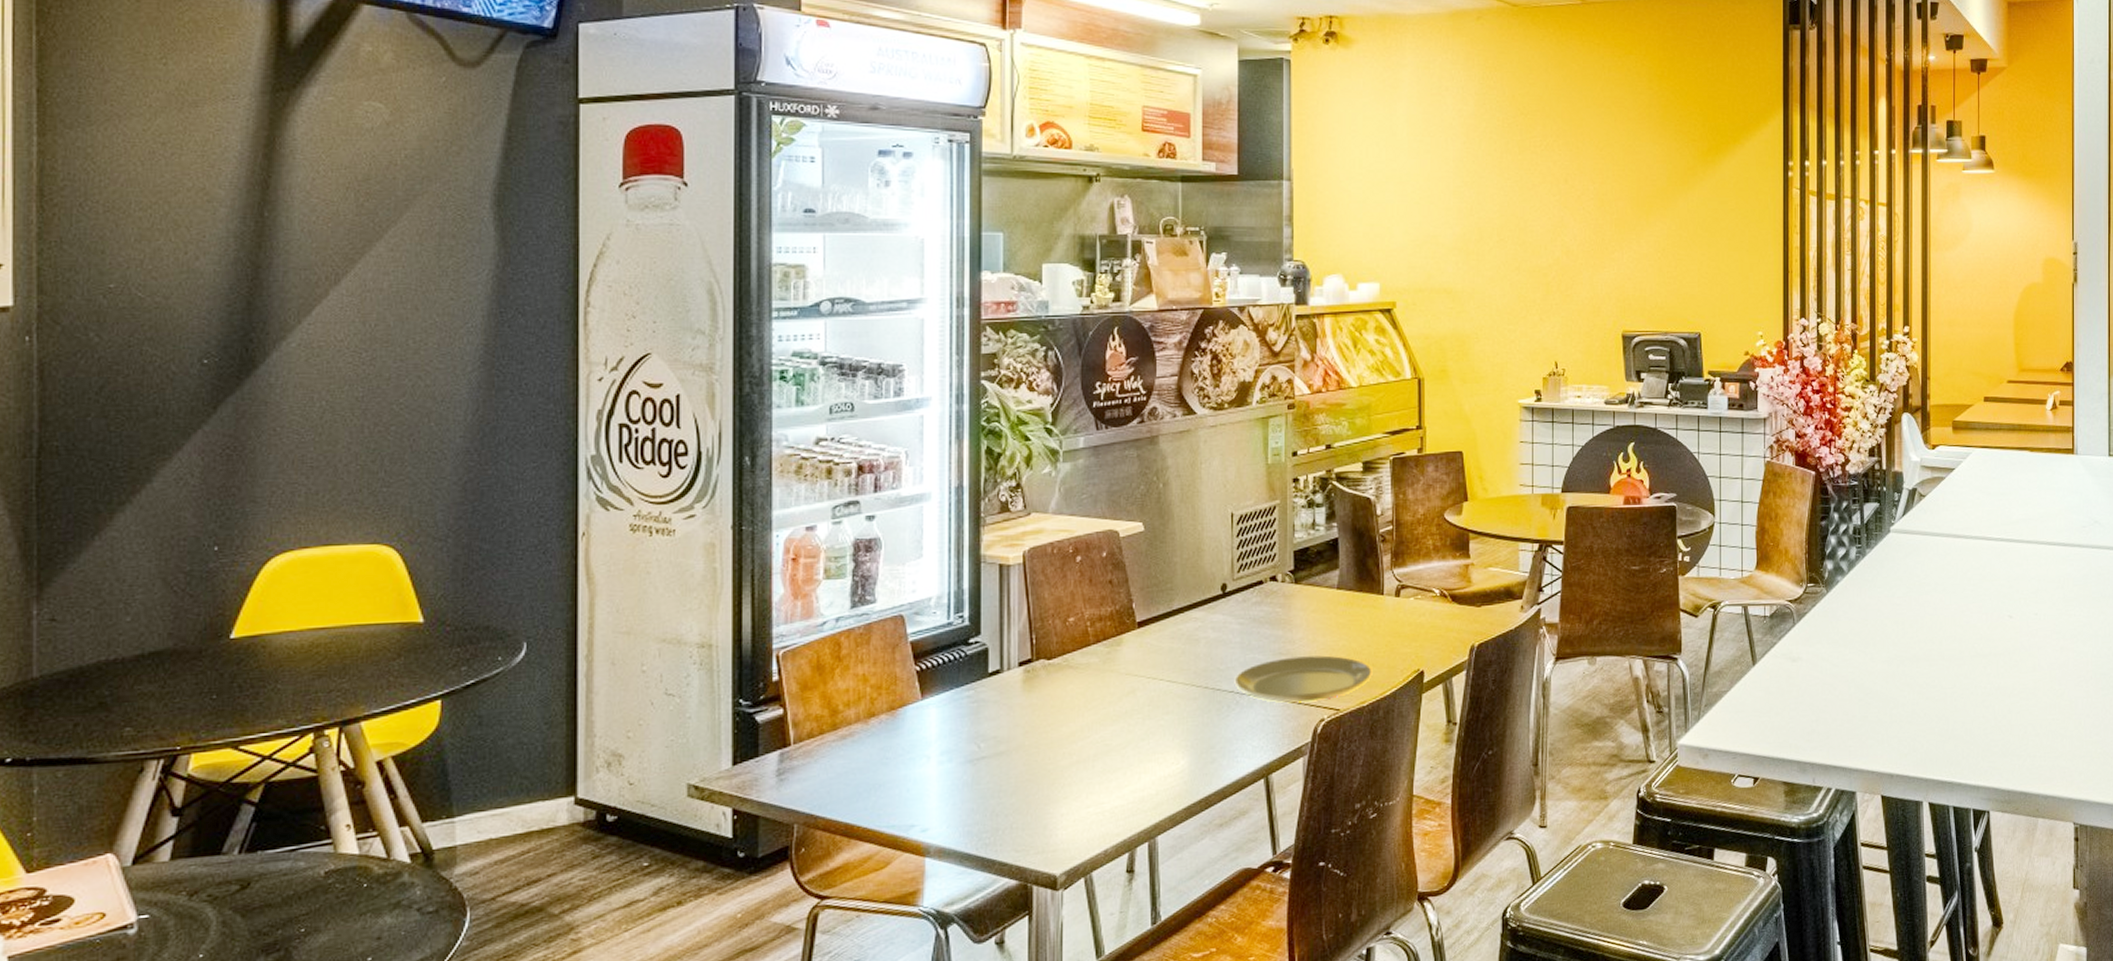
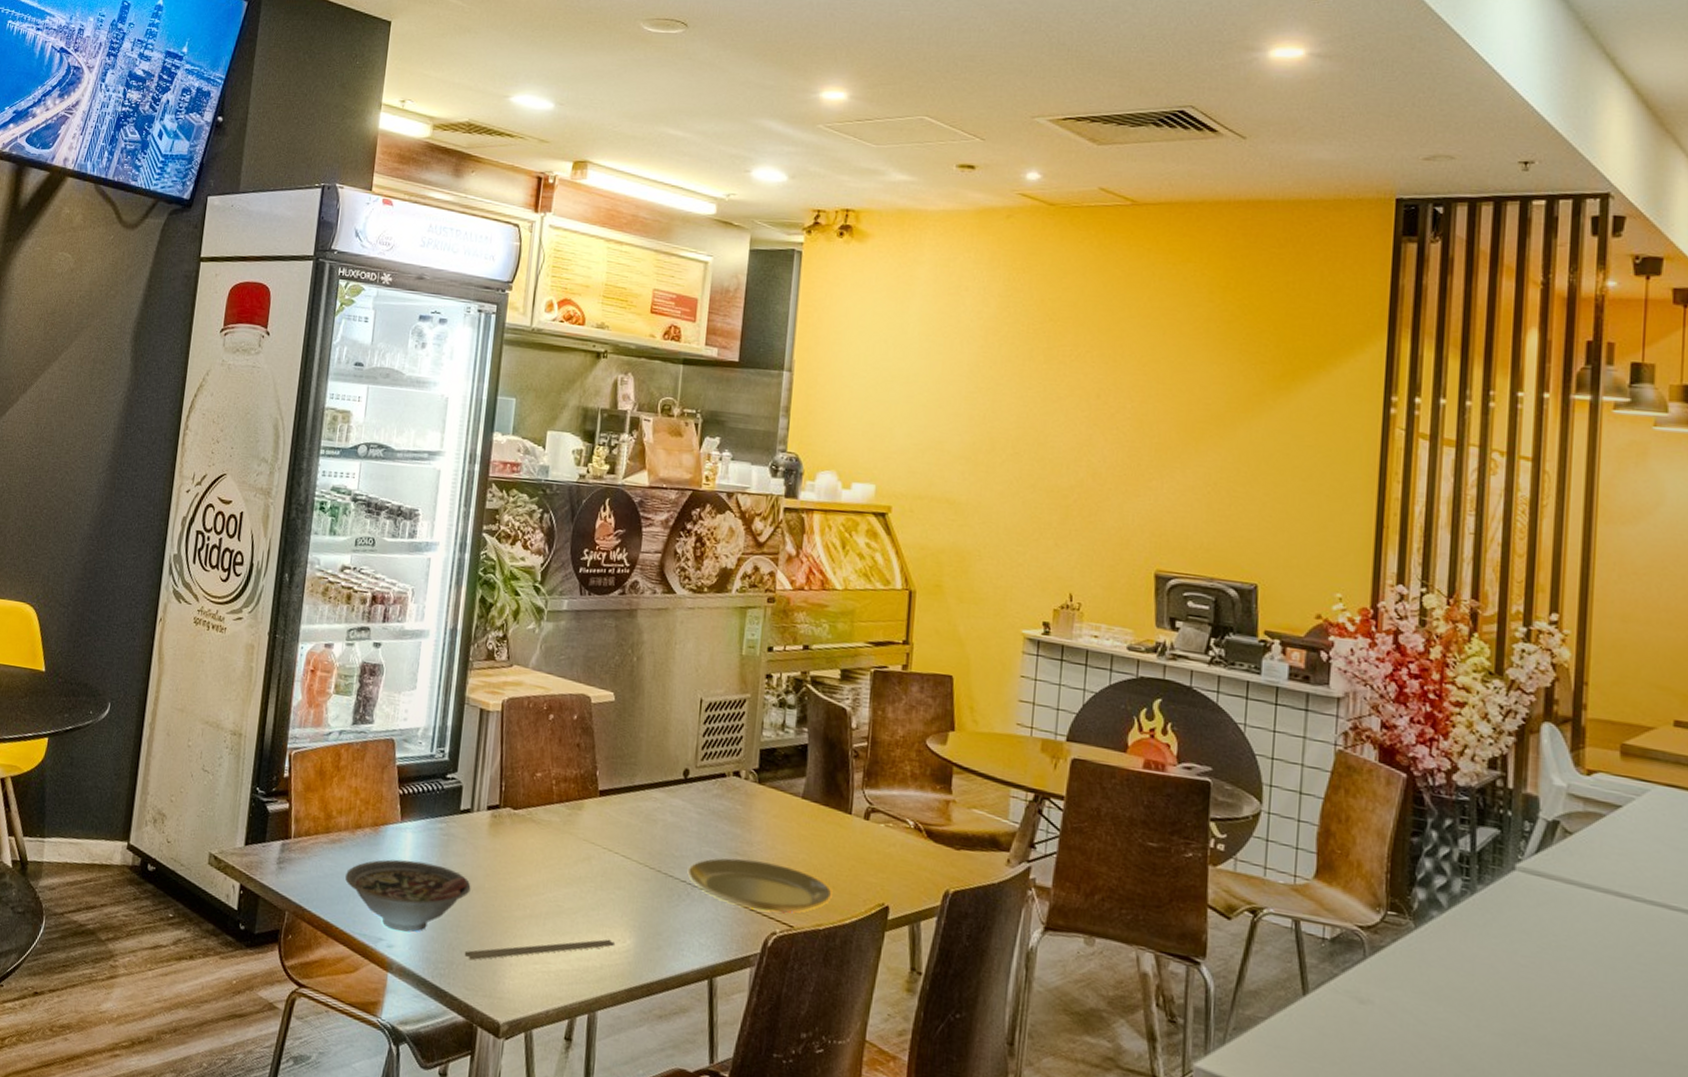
soup bowl: none [863,734,1009,814] -> present [345,859,471,933]
chopsticks: none [1009,764,1169,822] -> present [464,939,616,961]

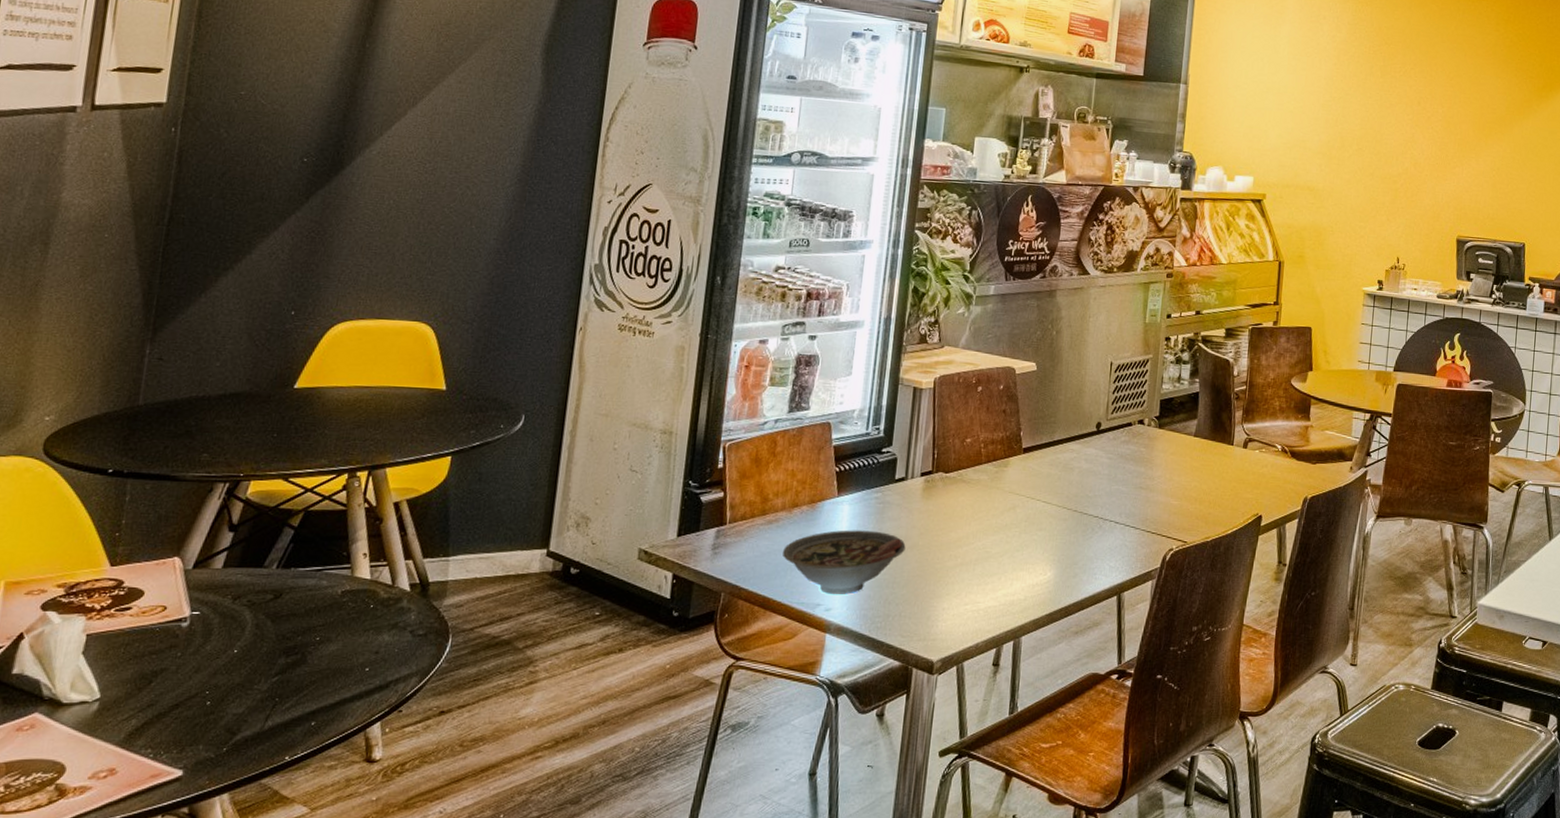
chopsticks: present [464,939,616,961] -> none [899,574,1038,611]
plate: present [689,858,831,913] -> none [1101,492,1217,532]

